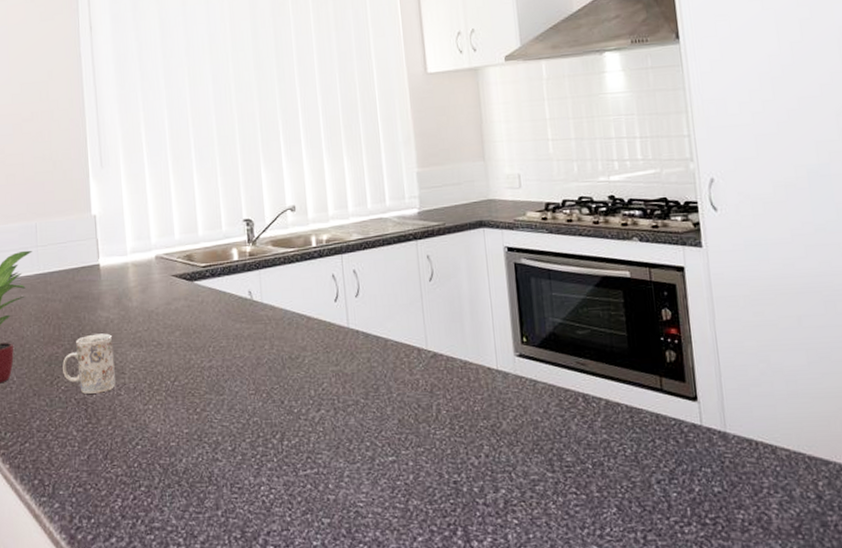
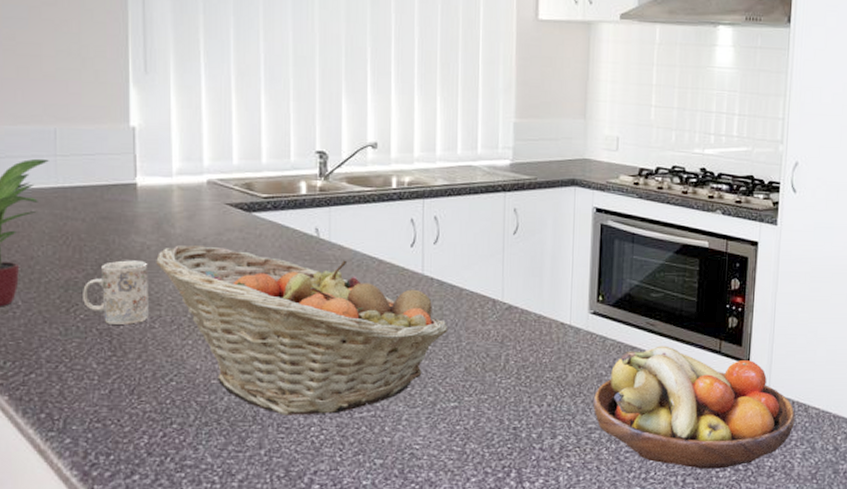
fruit basket: none [118,315,379,475] -> present [156,245,449,415]
fruit bowl: none [532,386,763,524] -> present [593,345,795,469]

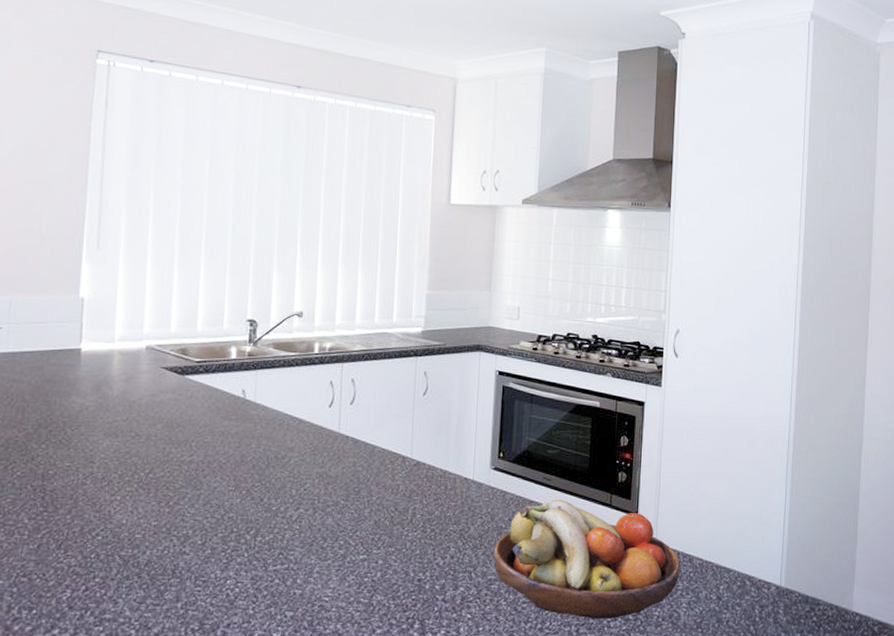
mug: present [83,260,149,324] -> none [21,420,85,481]
fruit basket: present [156,245,449,415] -> none [93,406,361,569]

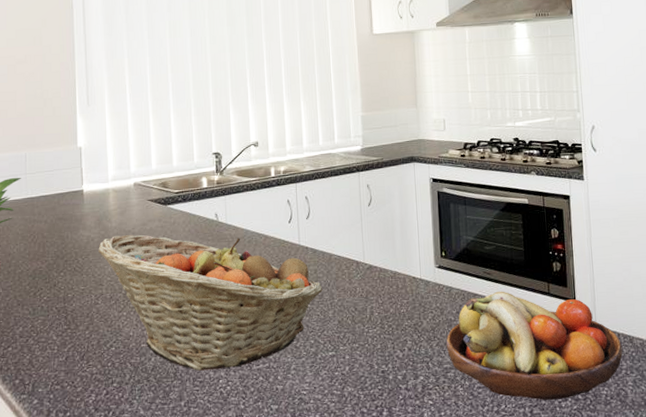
fruit basket: none [93,406,361,569] -> present [98,234,323,371]

